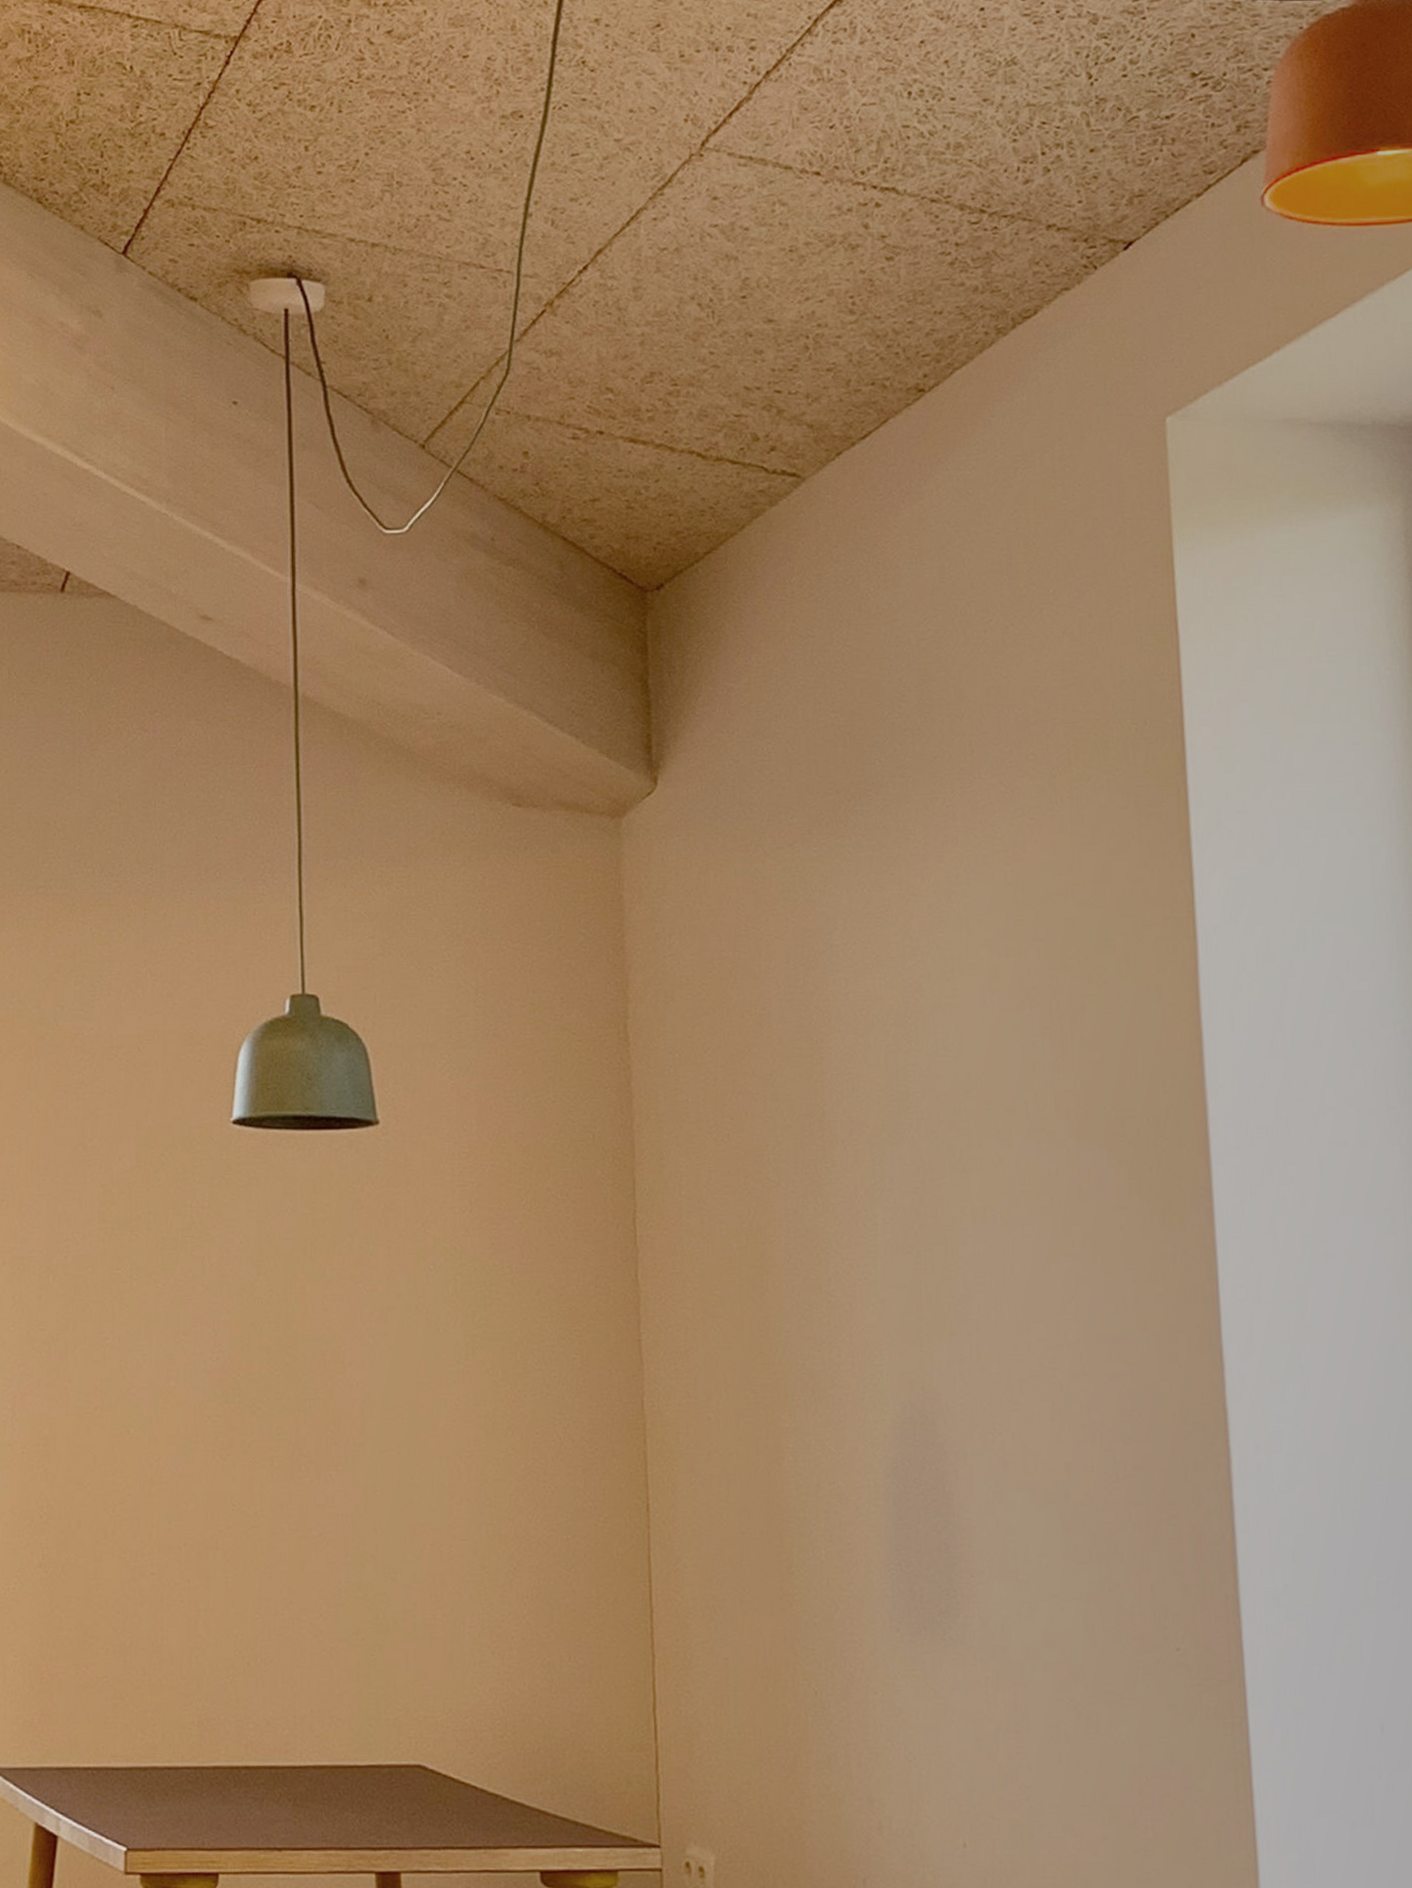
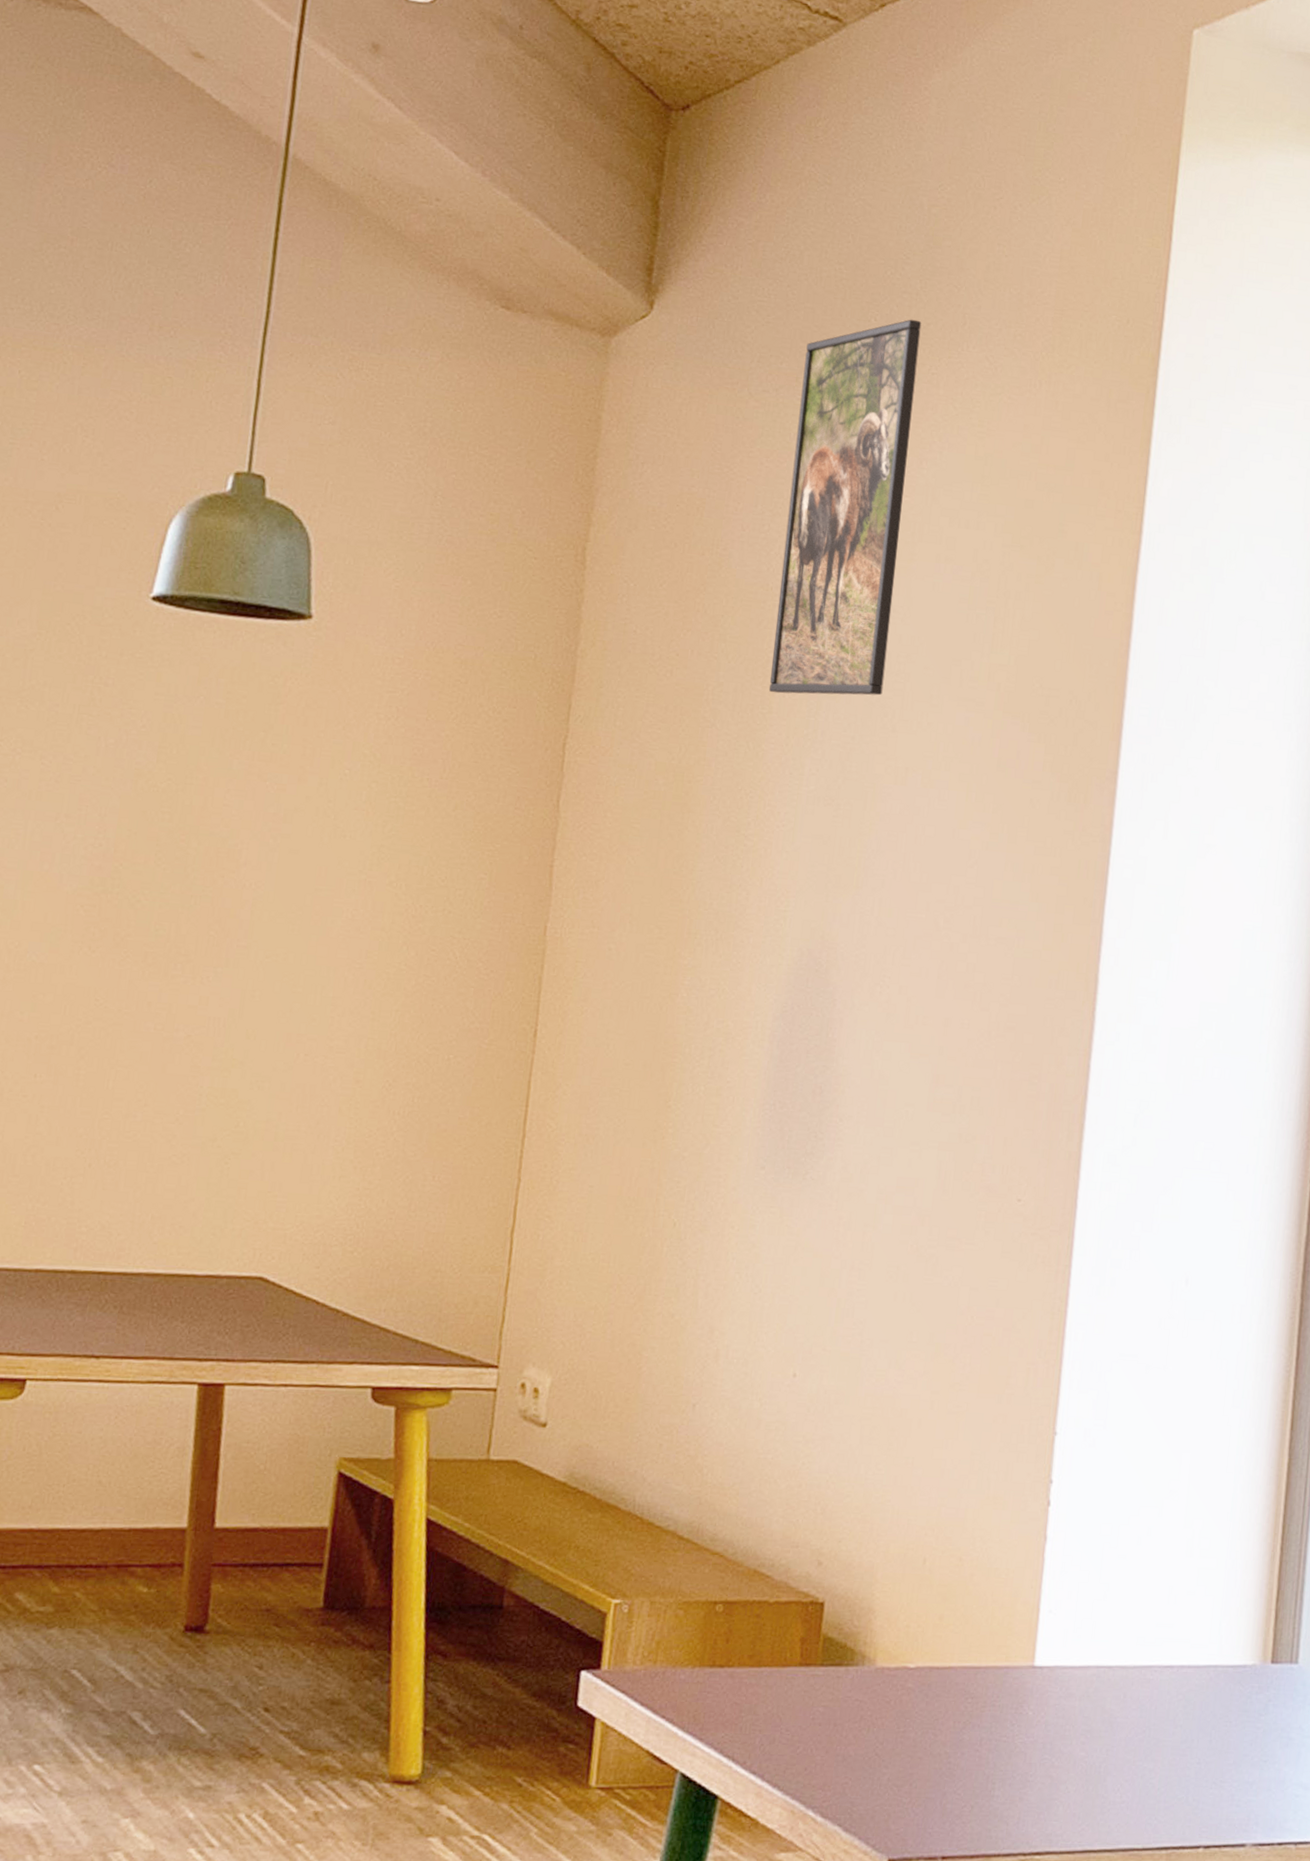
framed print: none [814,755,946,1146] -> present [768,319,922,696]

